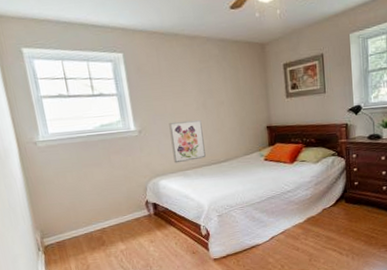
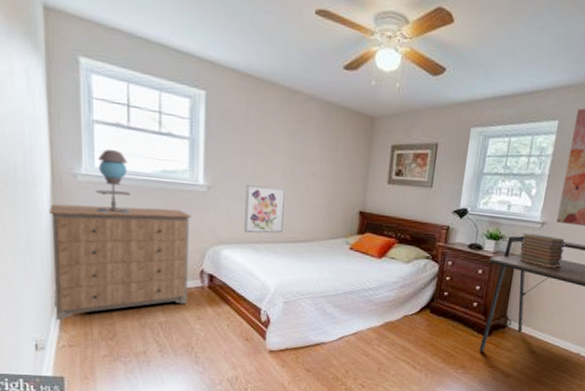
dresser: none [21,154,140,263] -> present [49,204,193,321]
table lamp: none [50,116,83,169] -> present [95,149,131,213]

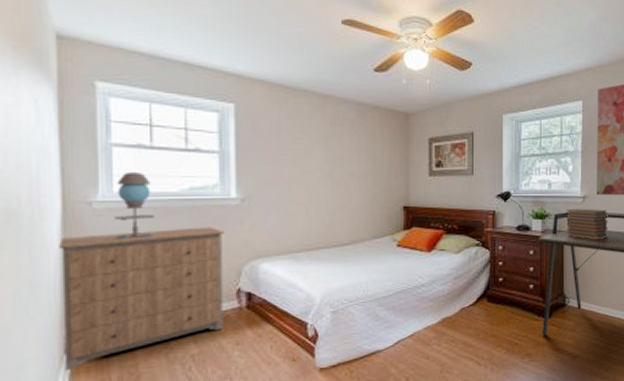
wall art: present [244,184,285,234] -> none [282,191,325,243]

